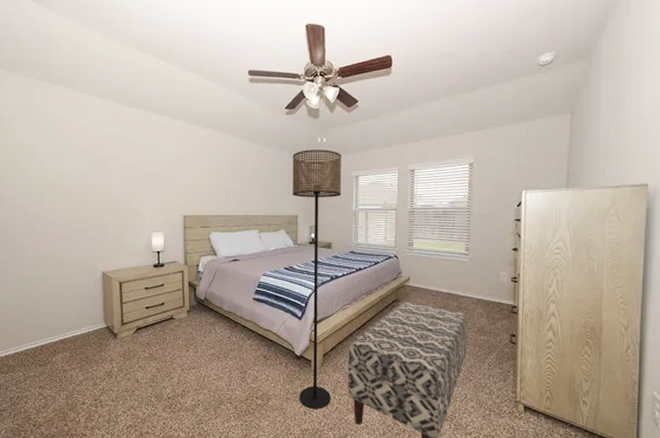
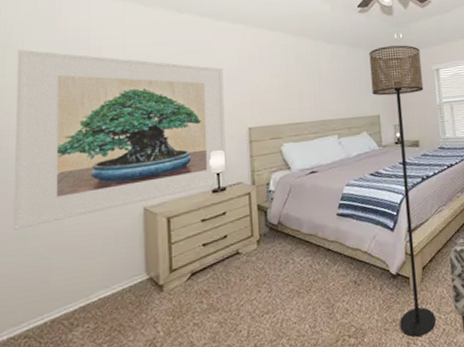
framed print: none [8,132,165,276] -> present [13,49,227,230]

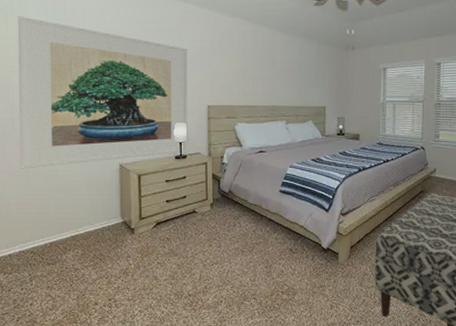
floor lamp: present [369,45,436,338] -> none [320,41,370,302]

